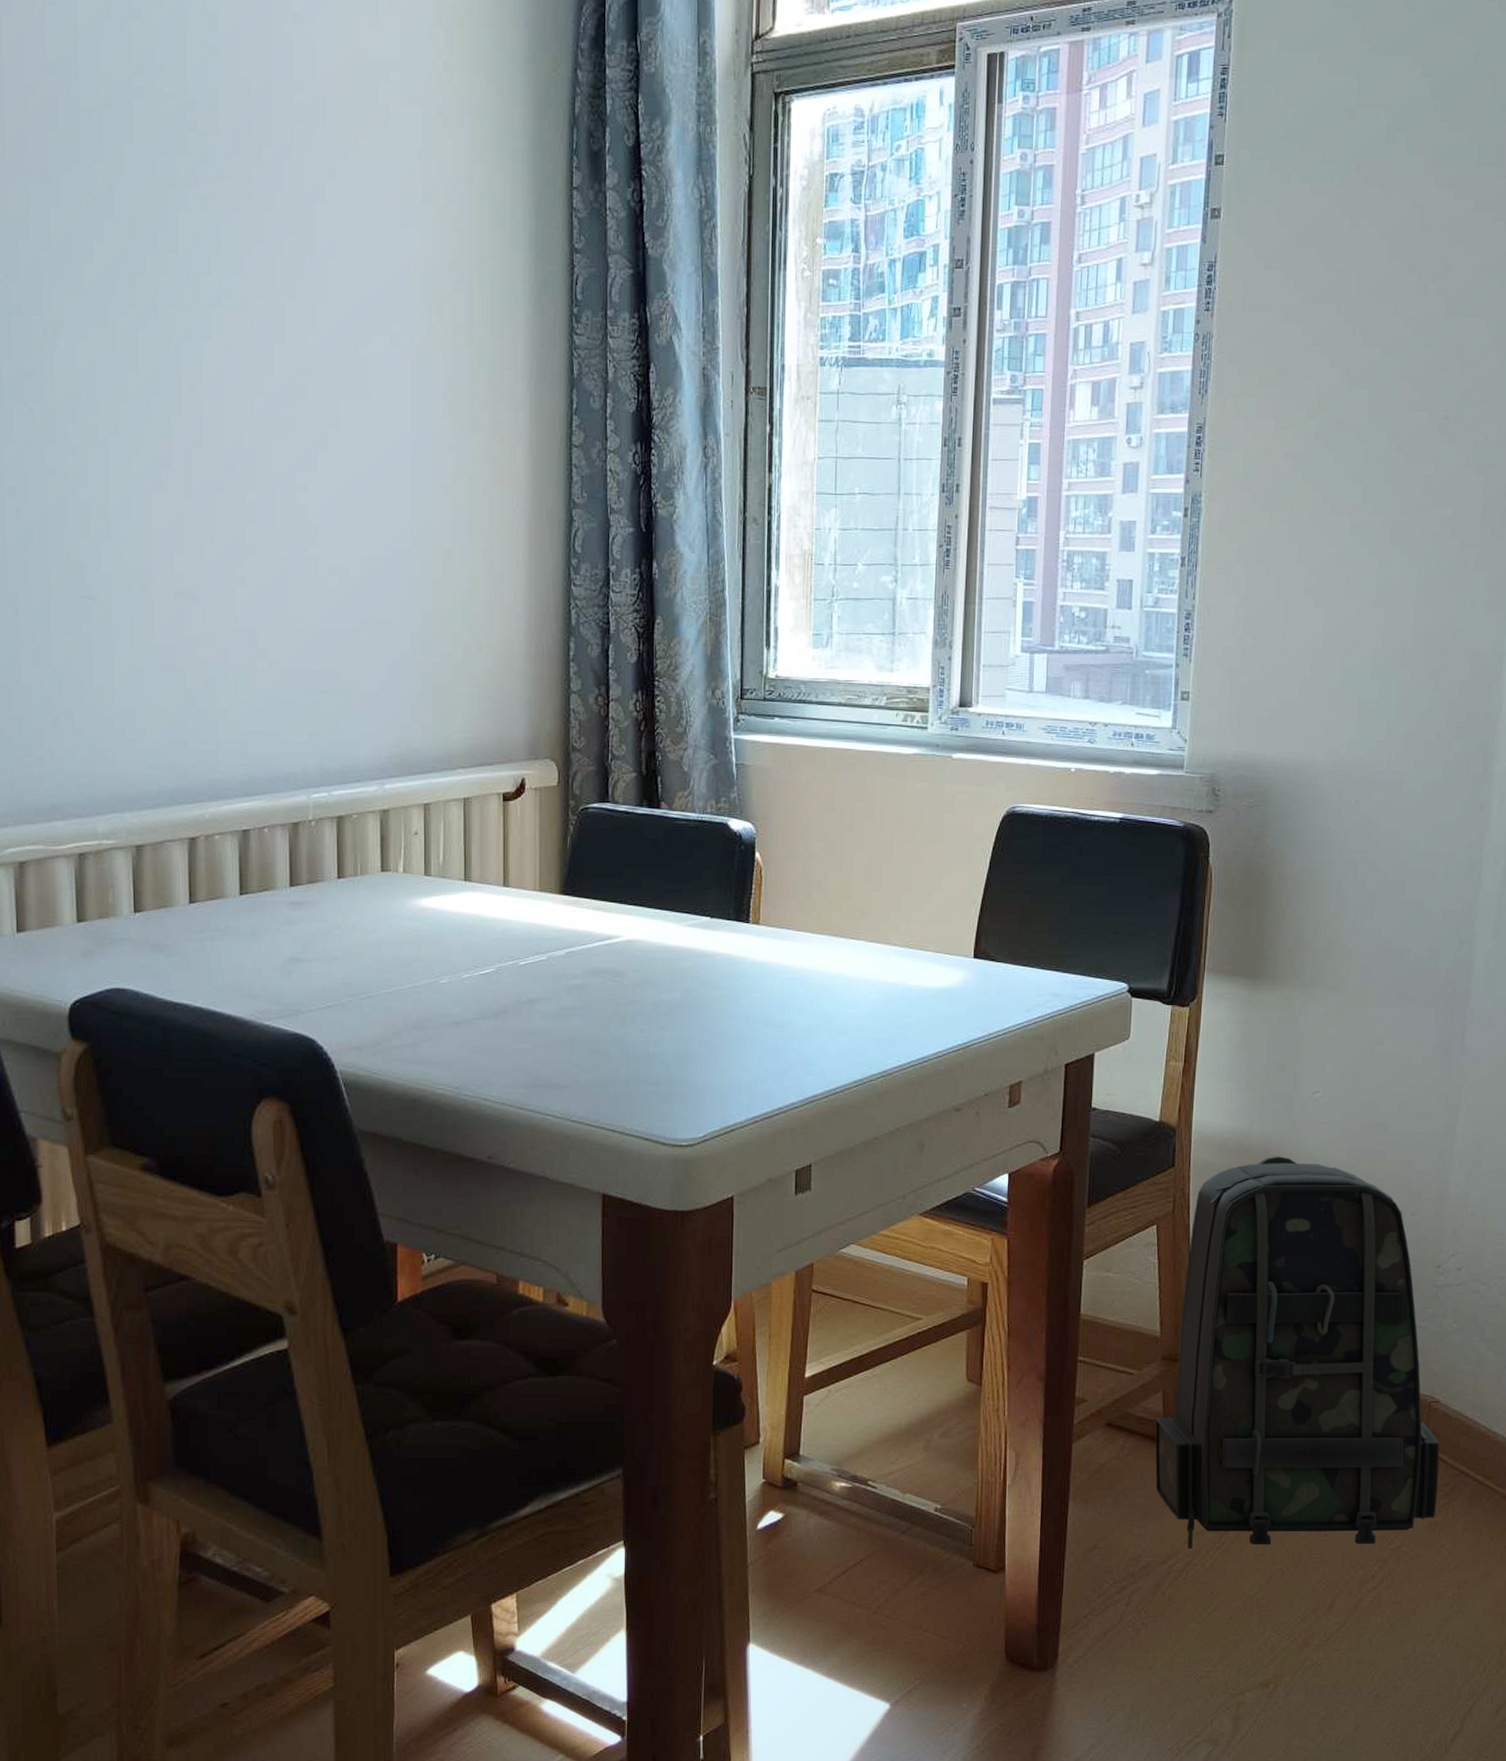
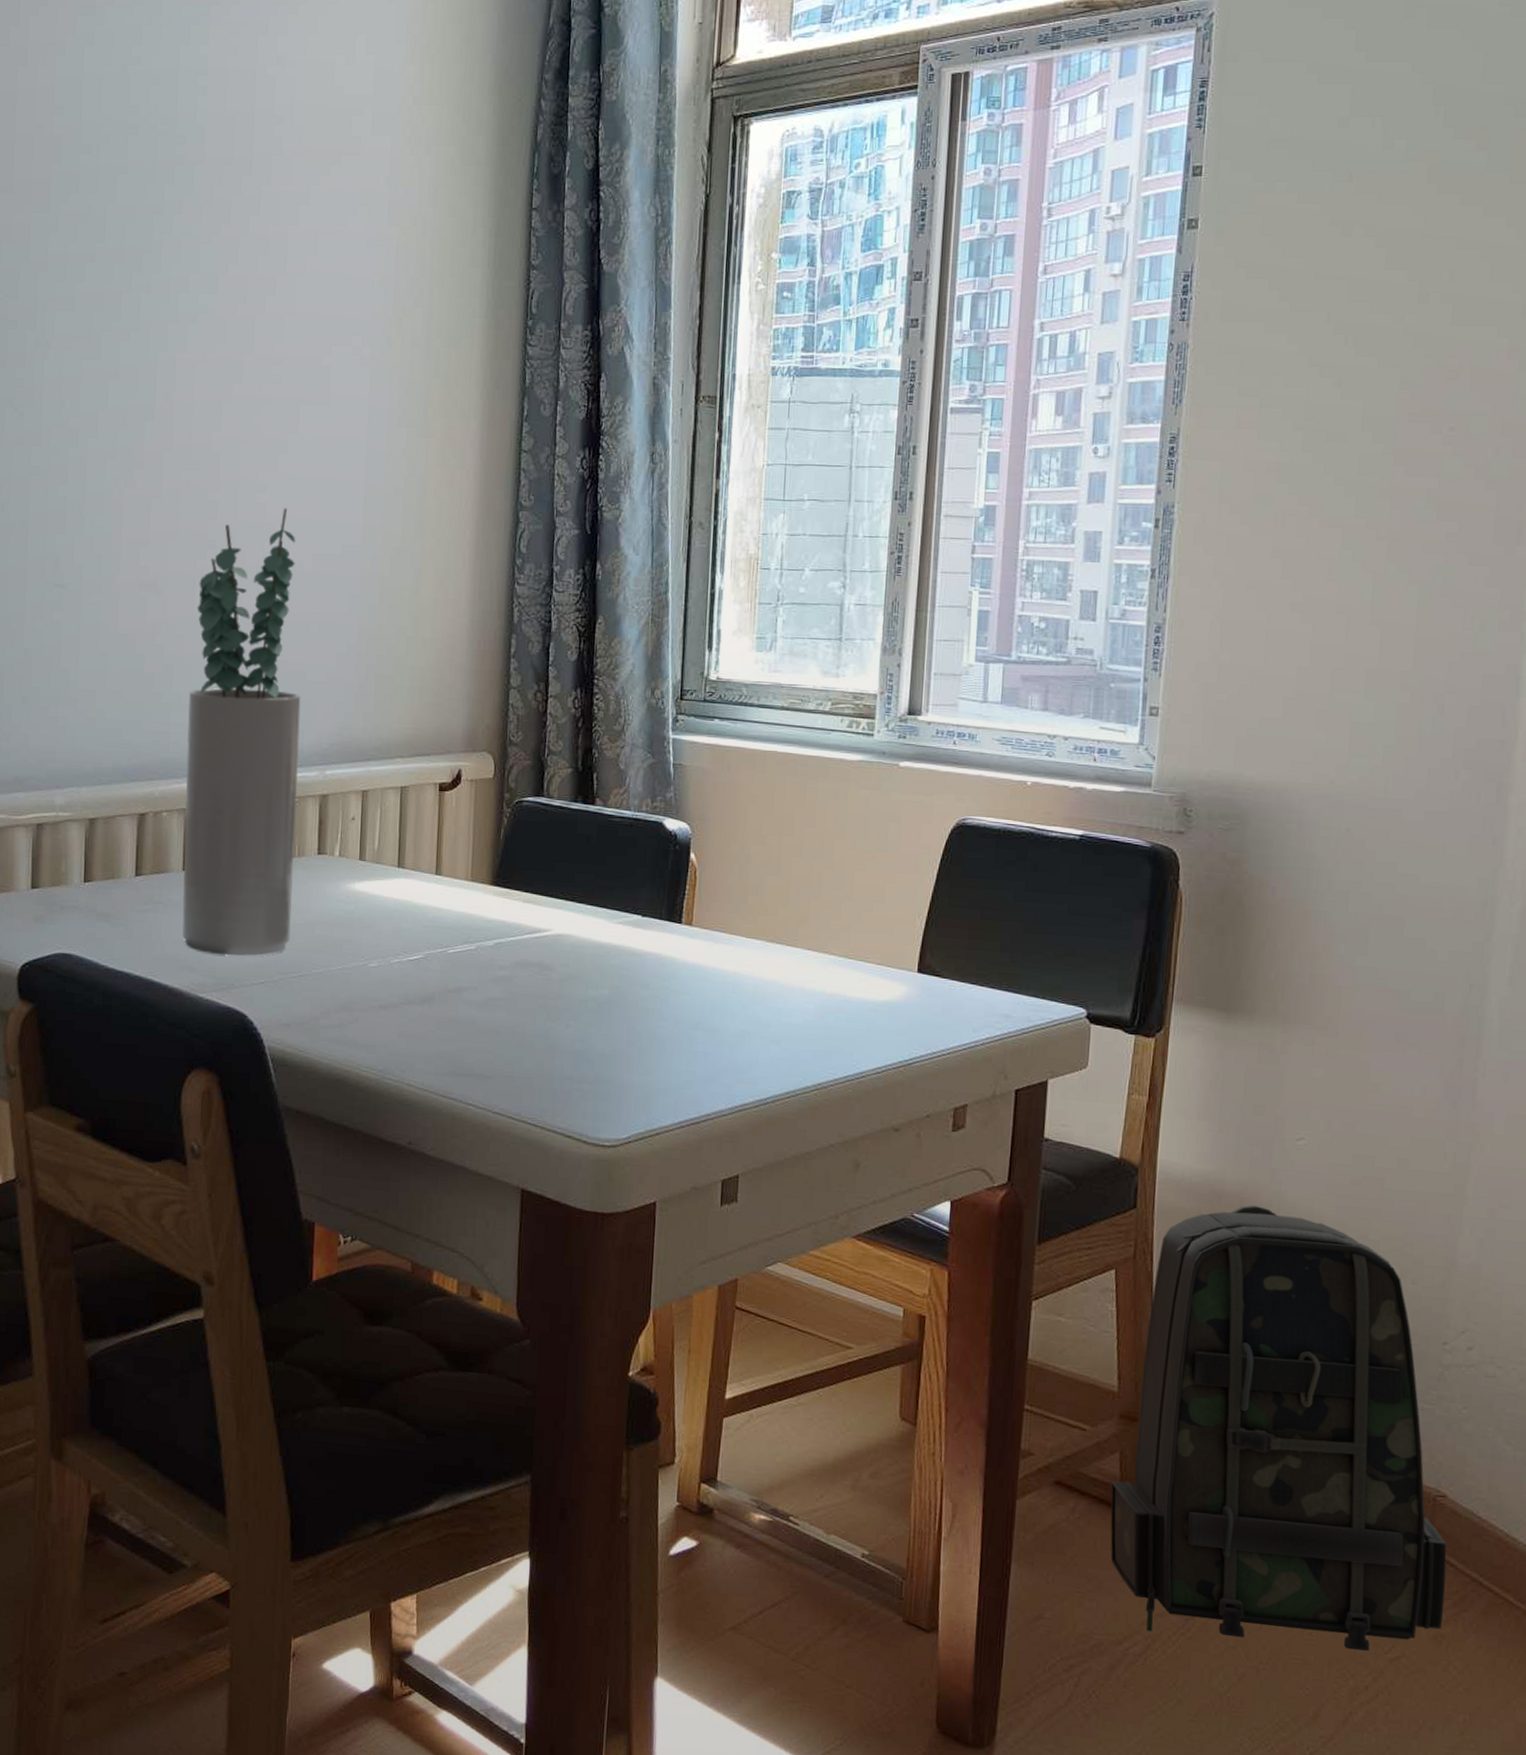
vase: none [235,509,357,981] -> present [182,508,301,956]

